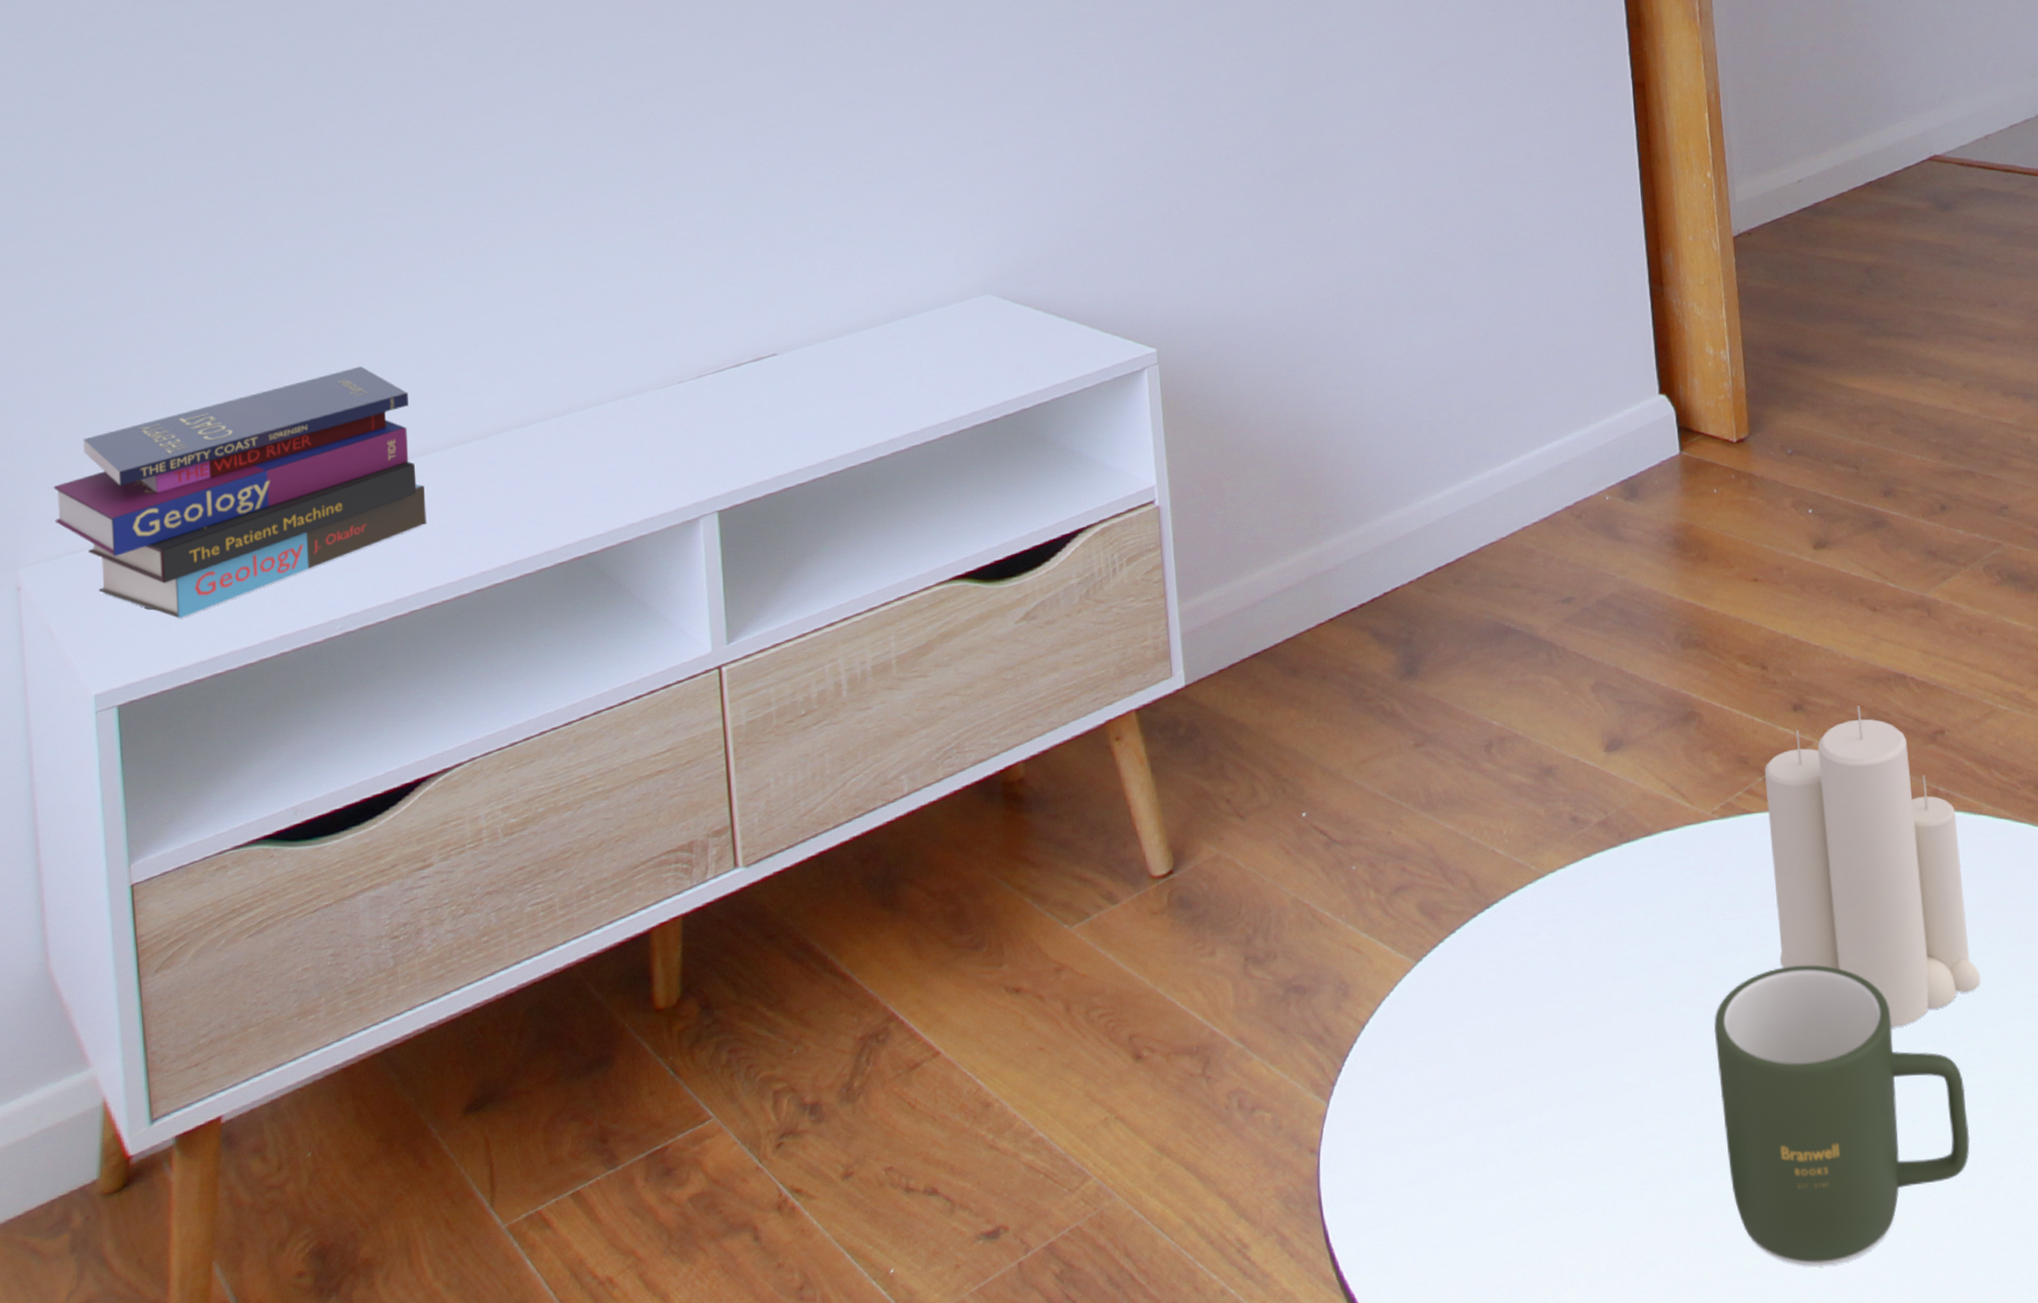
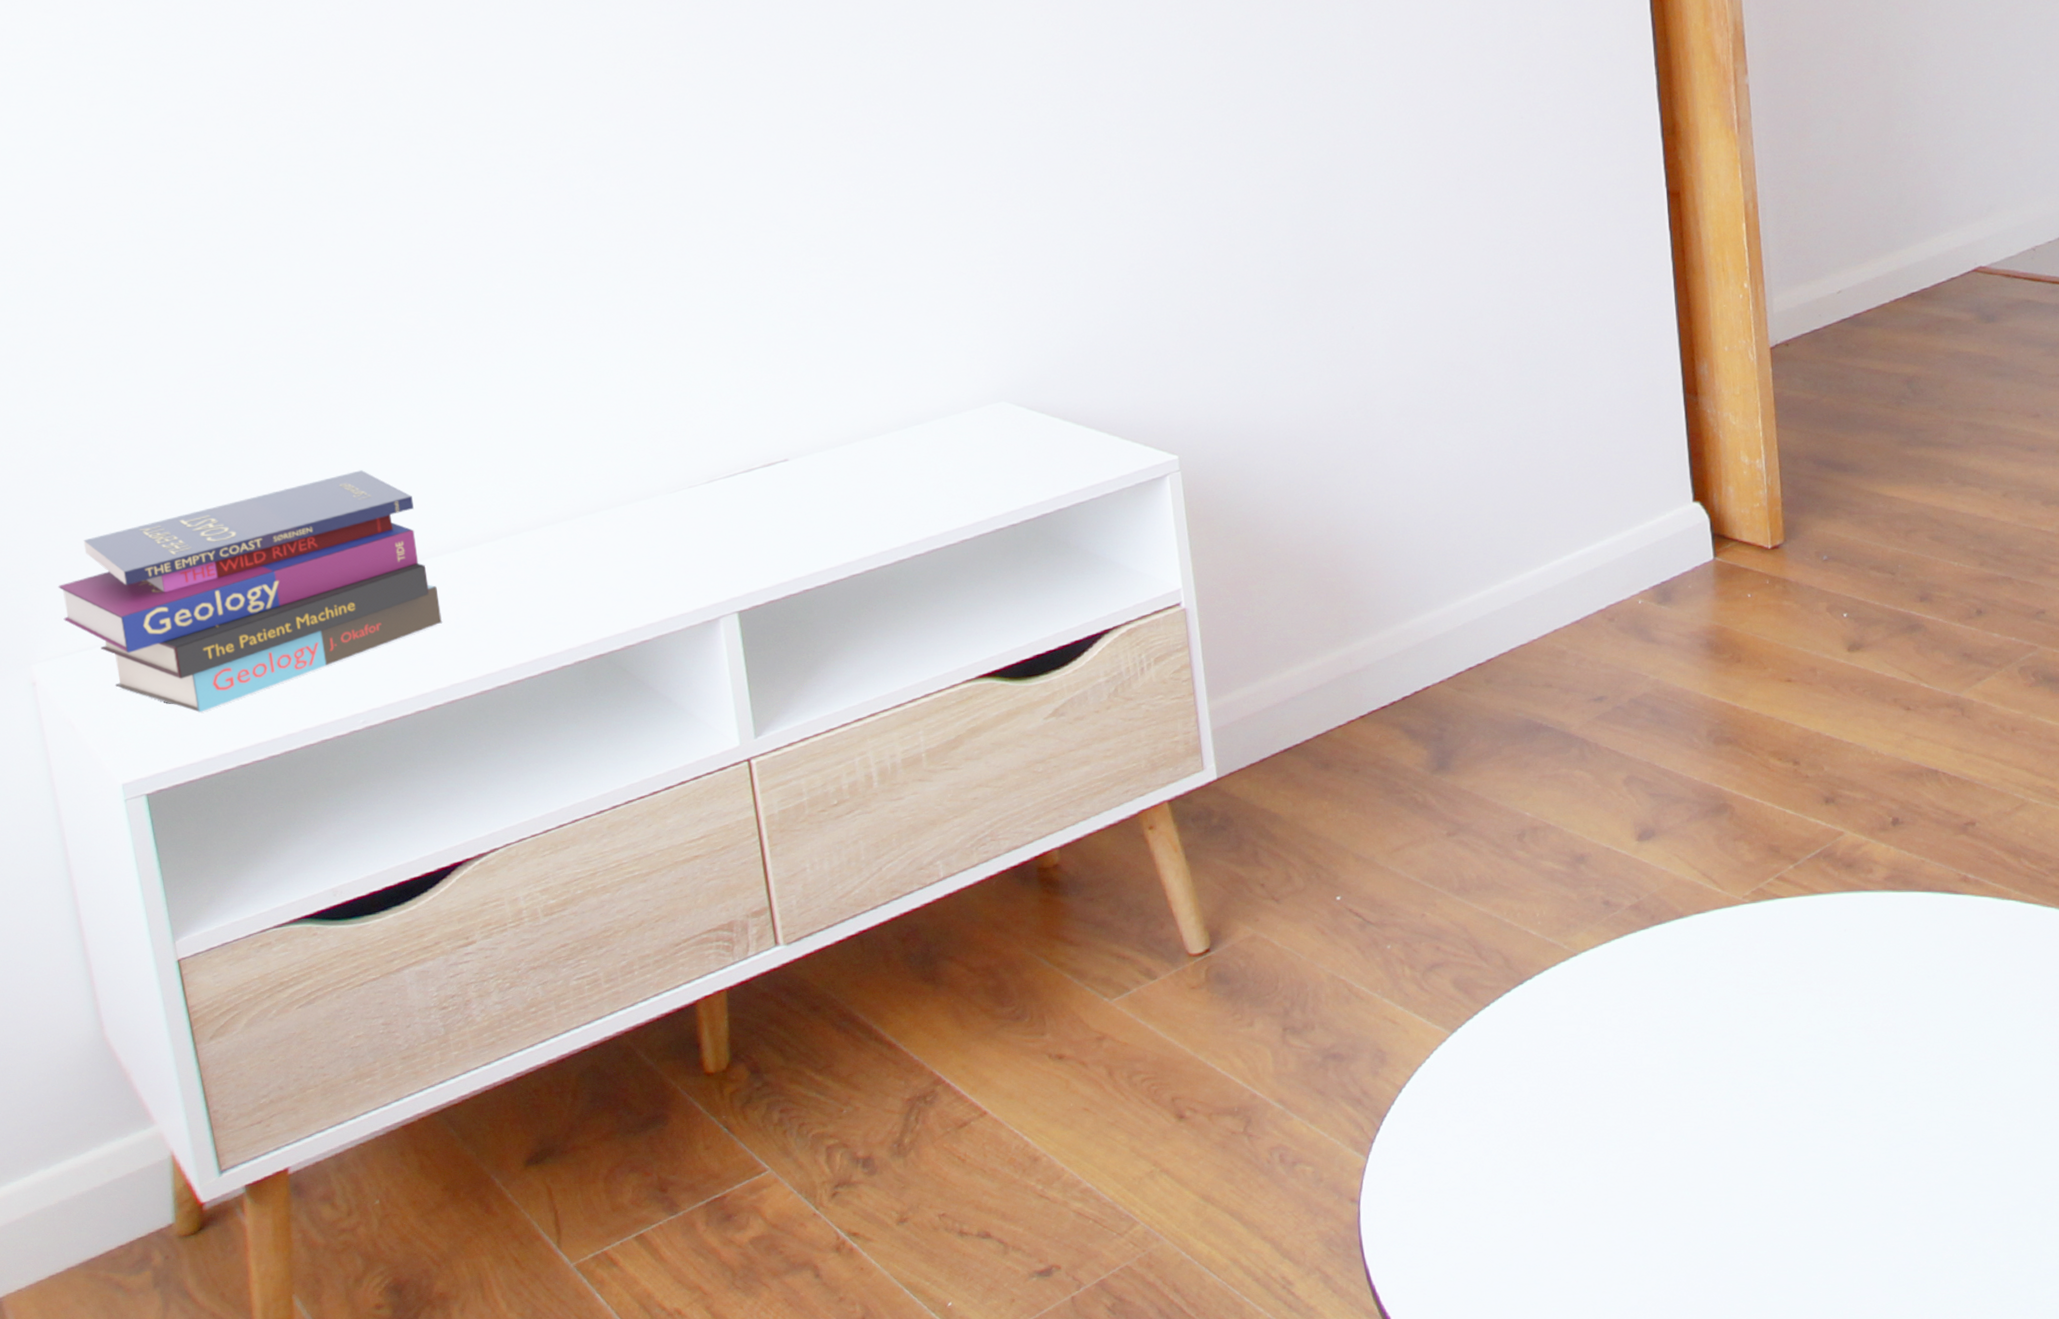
mug: present [1714,965,1971,1267] -> none [1743,1036,1991,1302]
candle: present [1764,705,1981,1027] -> none [1795,799,2005,1092]

